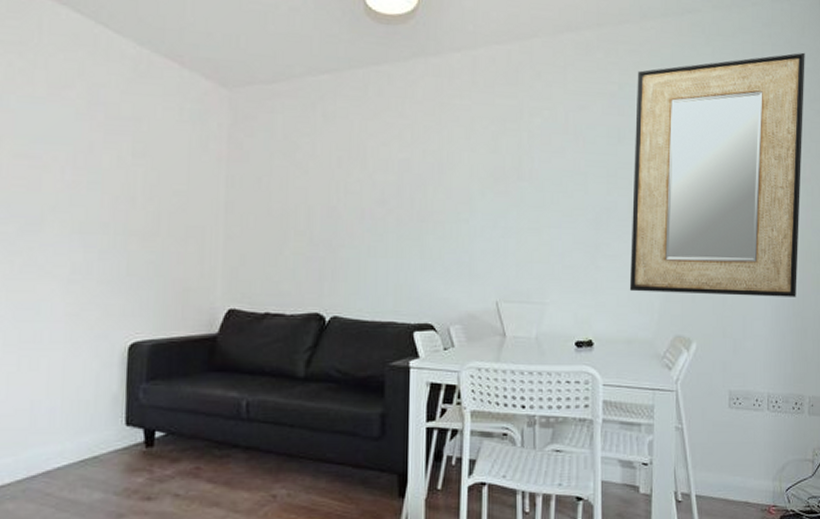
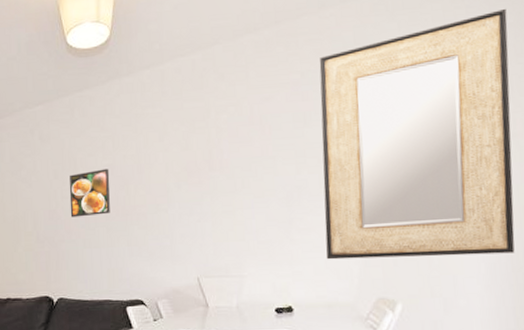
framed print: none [354,163,405,219] -> present [69,168,110,218]

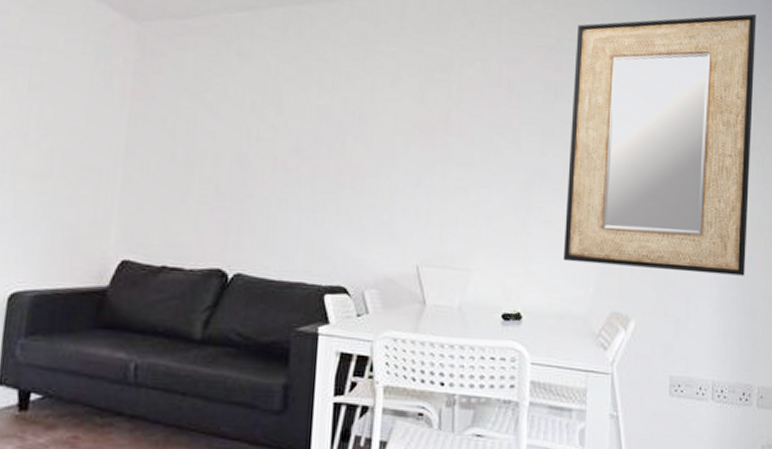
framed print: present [69,168,110,218] -> none [265,109,324,170]

